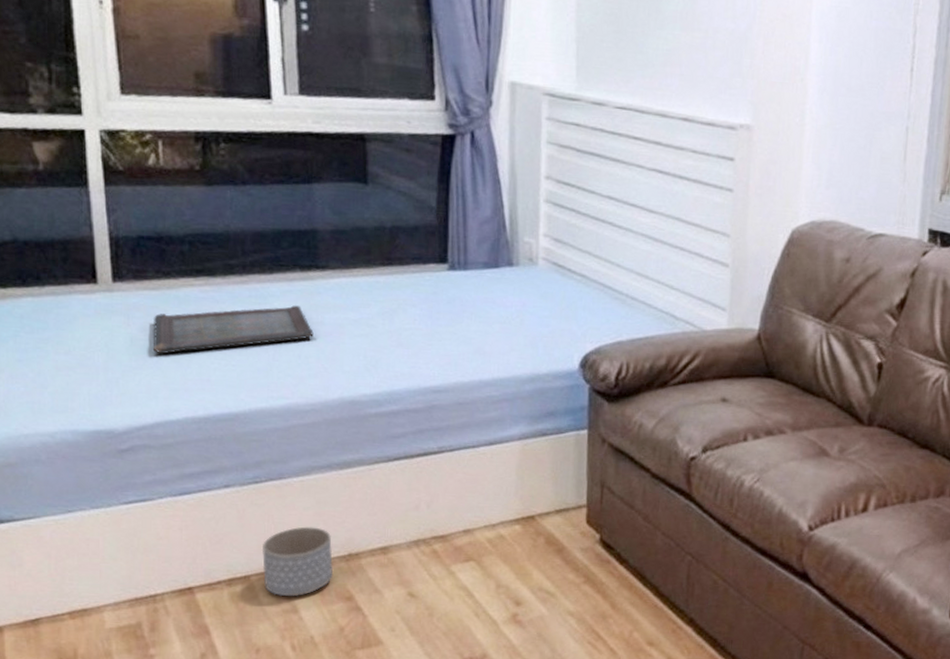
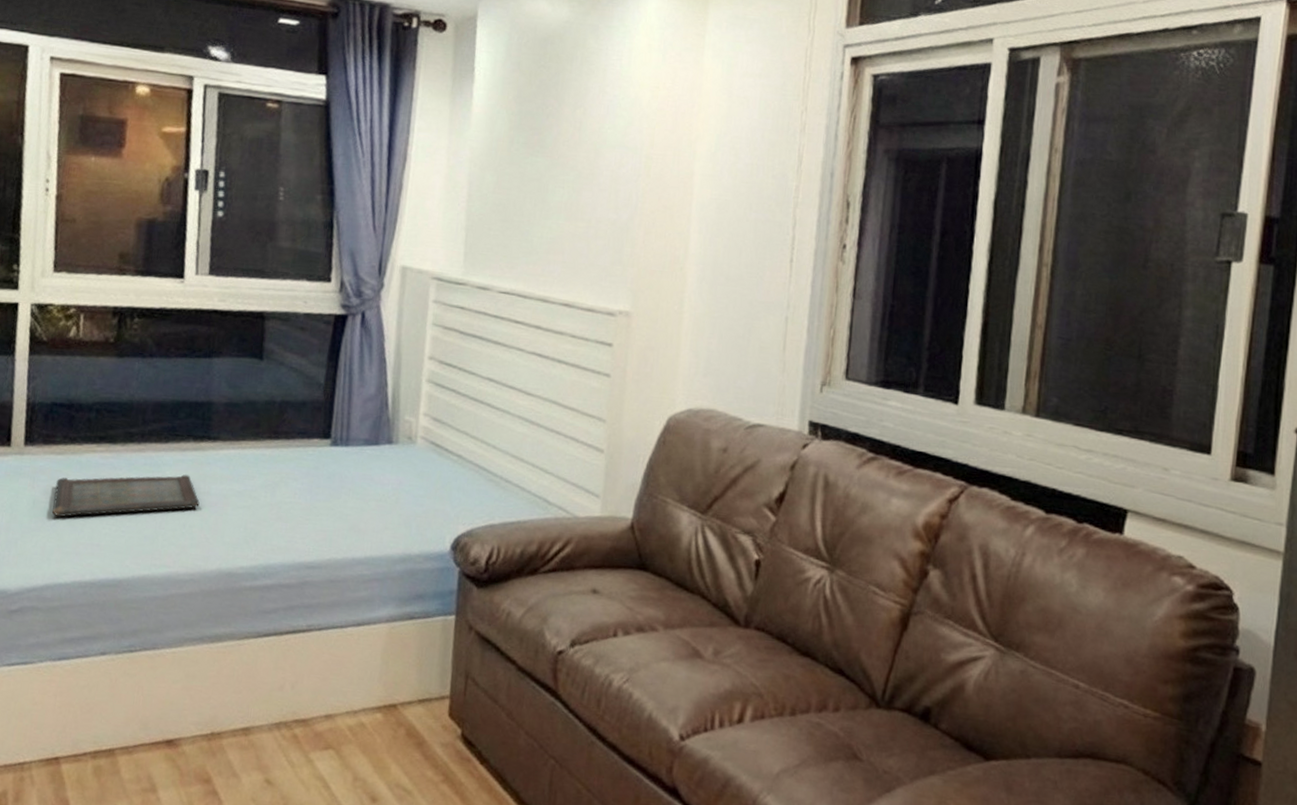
planter: present [261,526,334,597] -> none [126,700,196,776]

